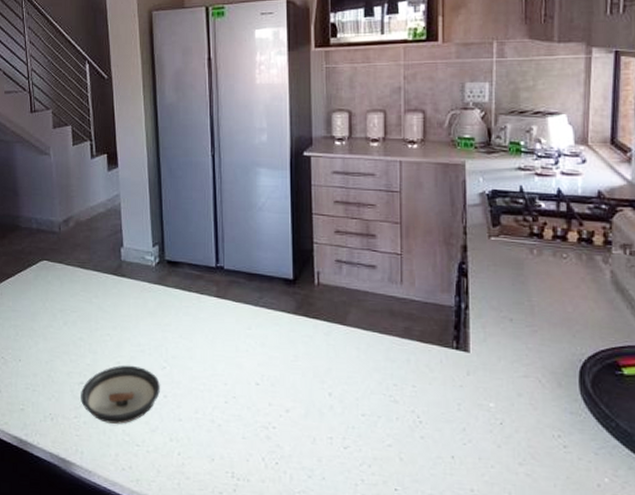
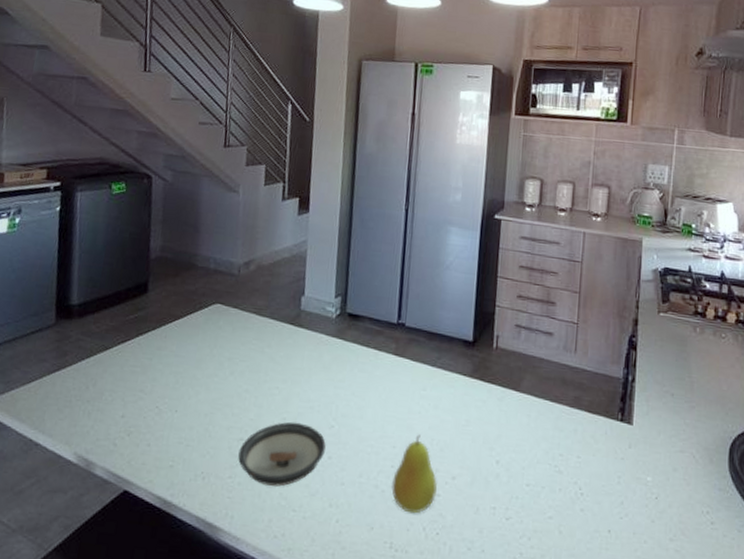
fruit: none [228,371,271,446] -> present [391,434,437,514]

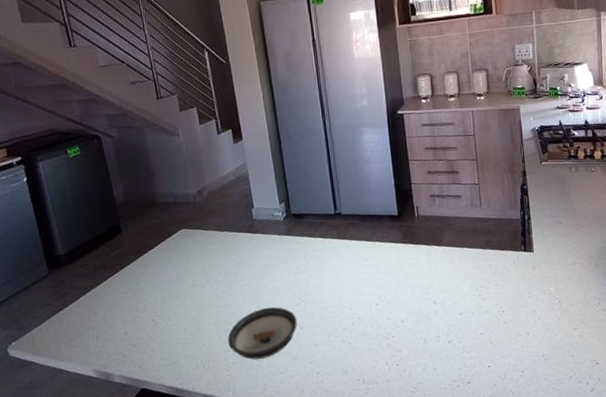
fruit: present [391,434,437,514] -> none [355,295,391,355]

